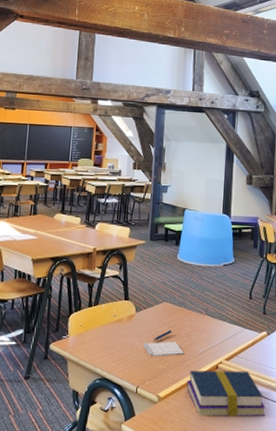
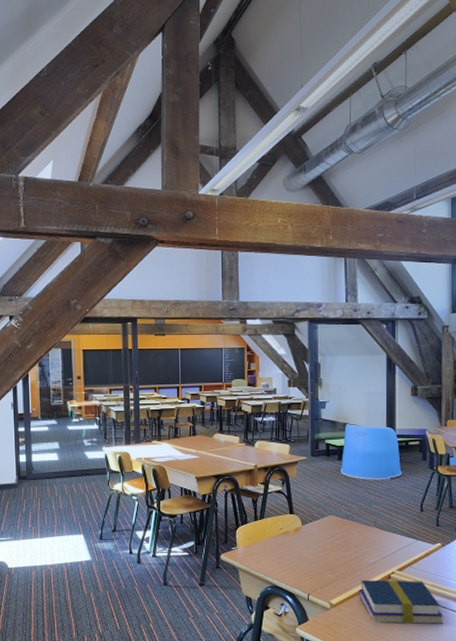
notebook: present [143,330,184,357] -> none [311,541,354,567]

